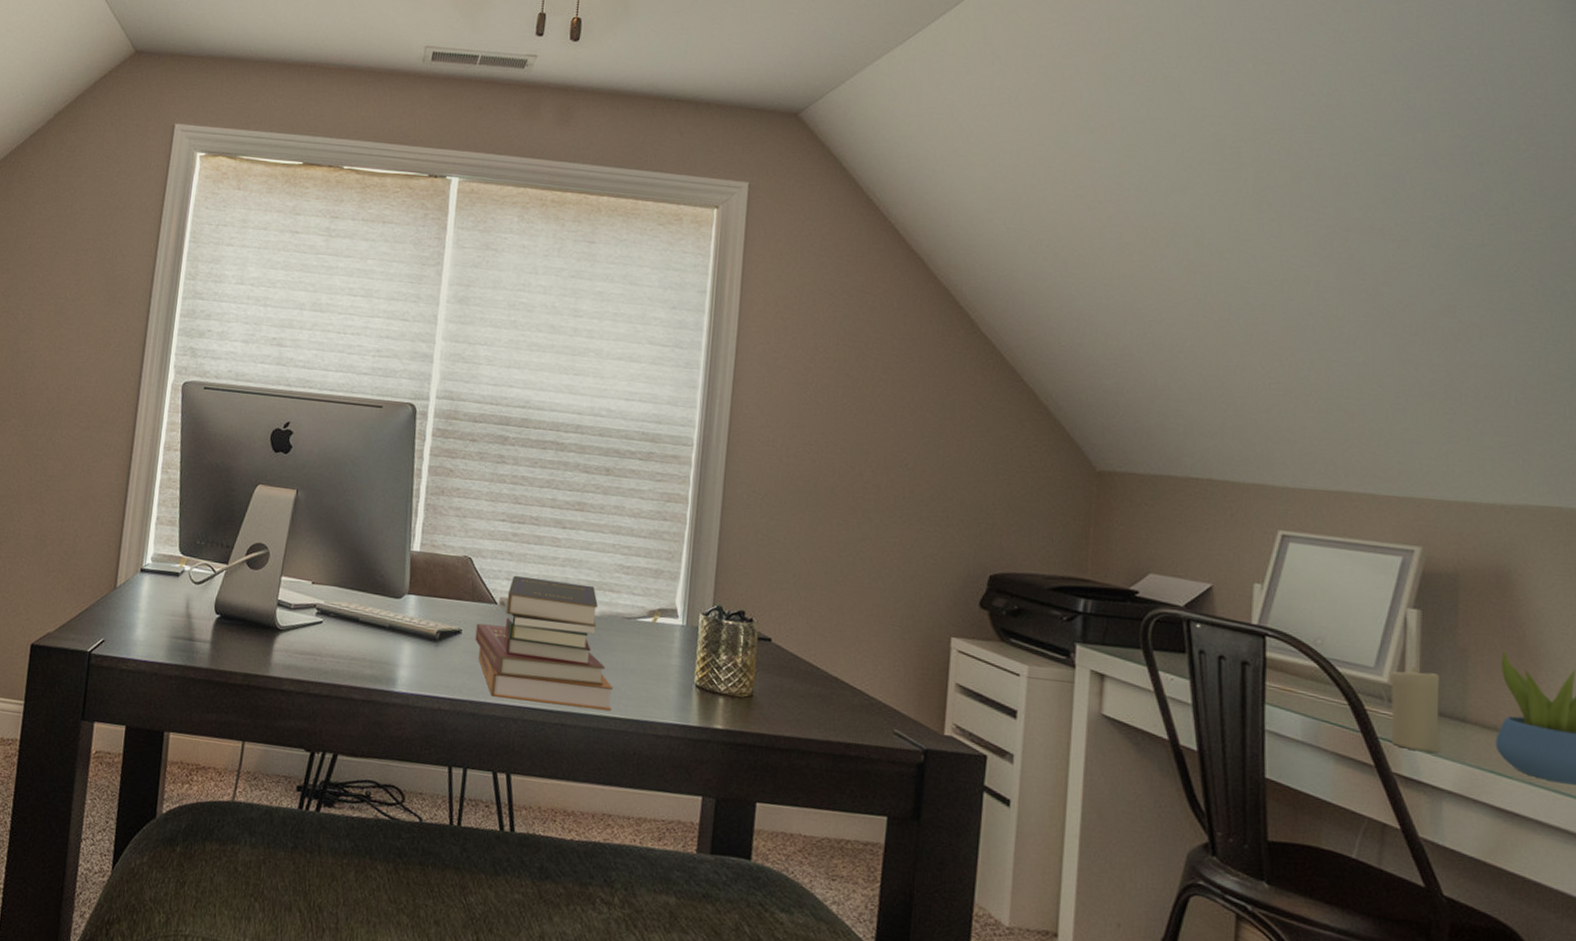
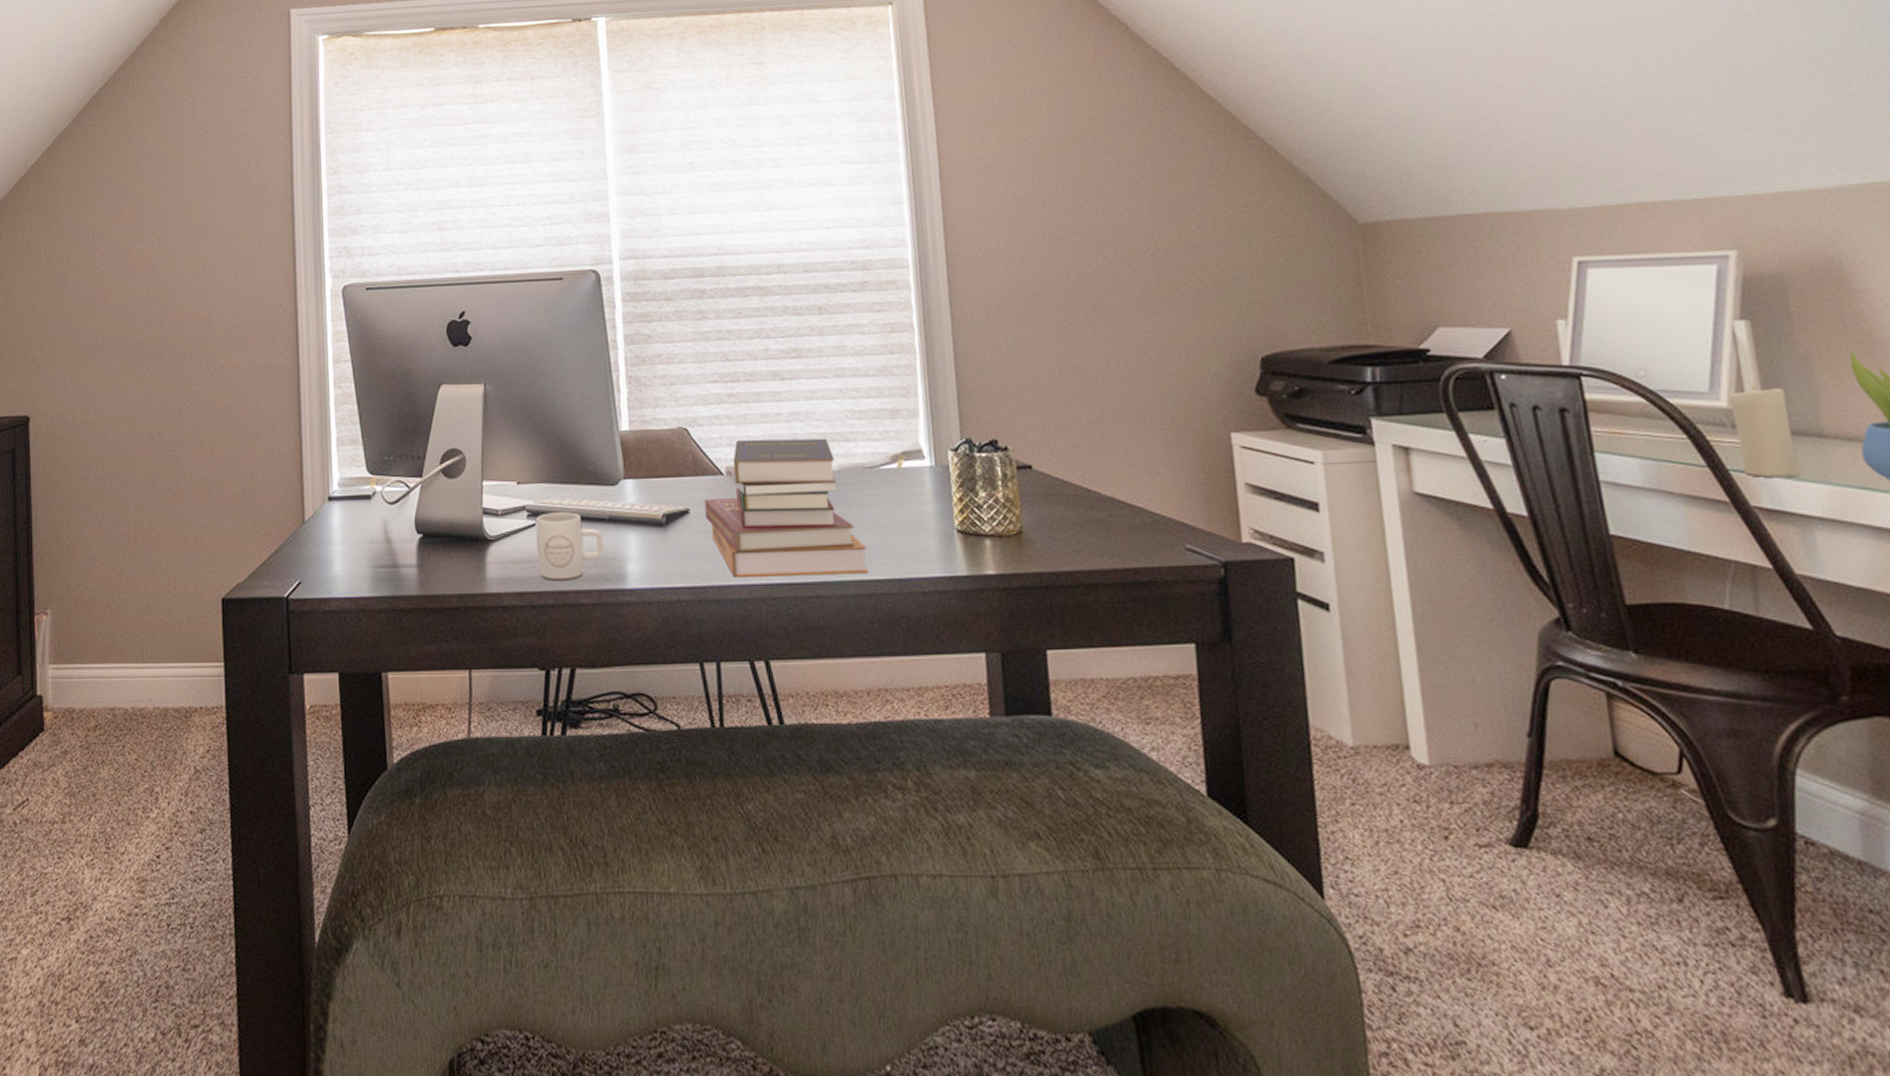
mug: none [319,613,381,677] -> present [535,512,604,581]

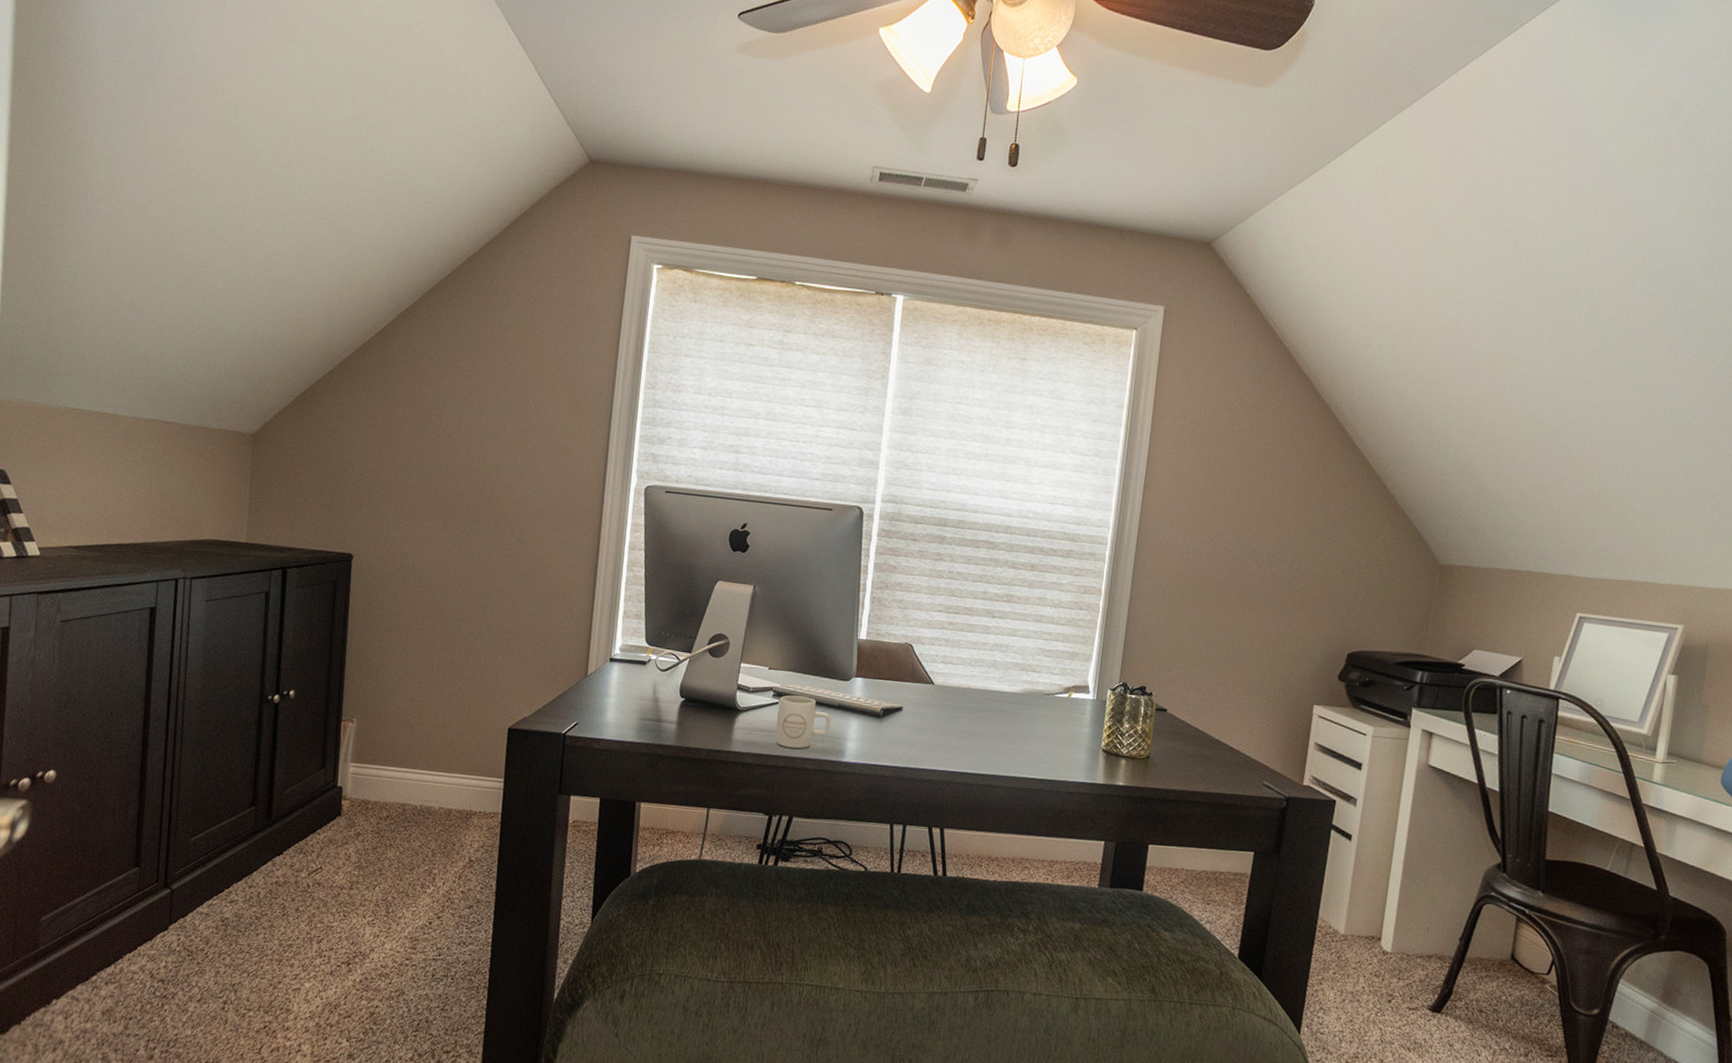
books: present [704,438,868,577] -> none [914,659,1033,773]
candle: present [1727,384,1801,478] -> none [1644,721,1686,788]

